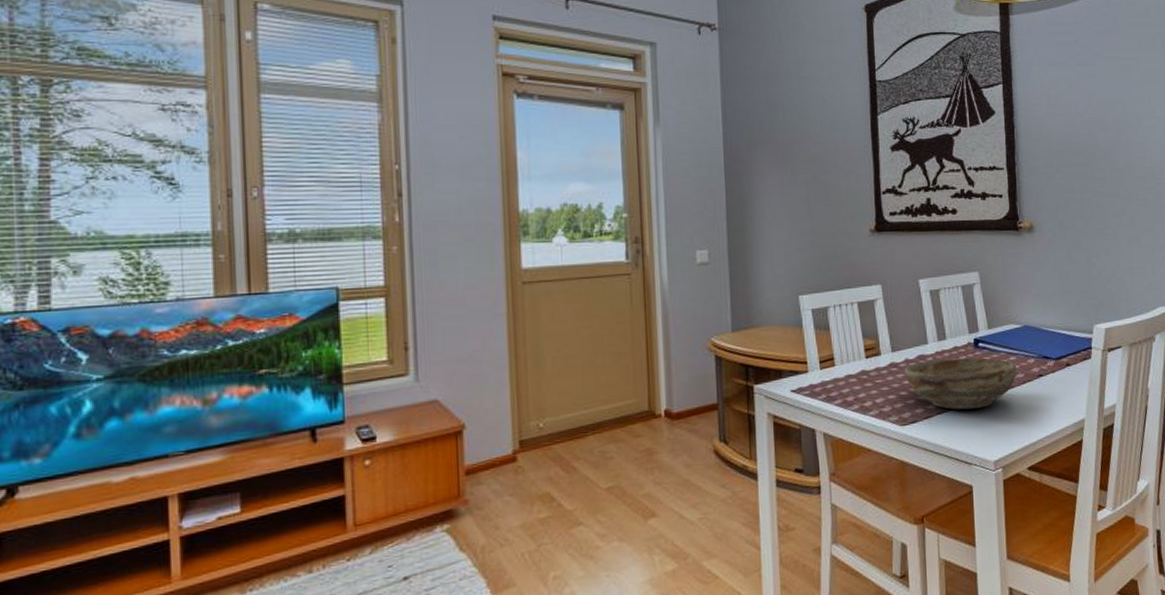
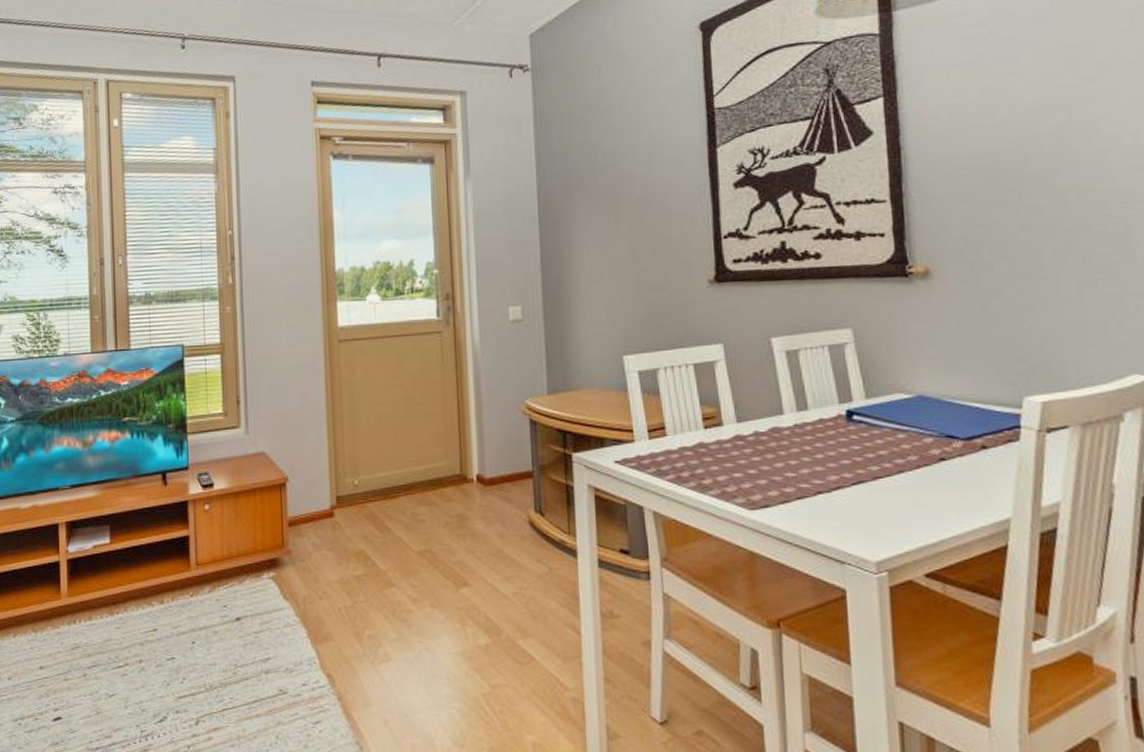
bowl: present [904,358,1017,410] -> none [753,433,908,496]

